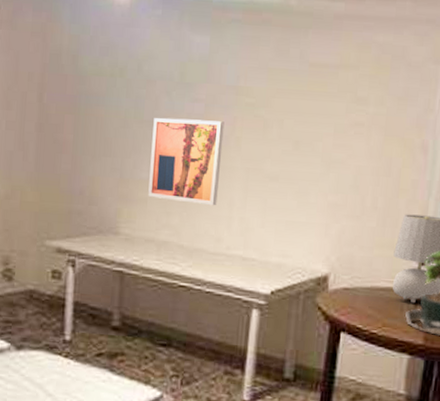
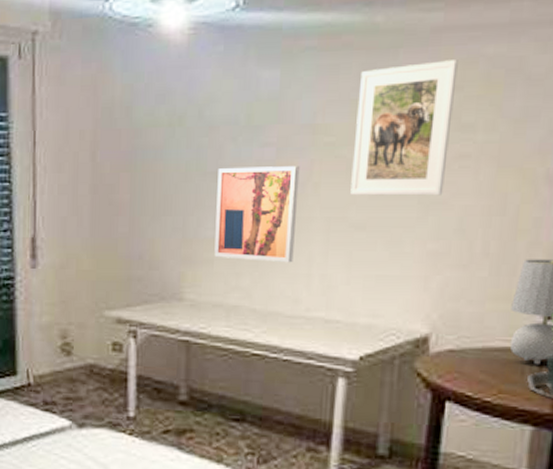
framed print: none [266,43,355,156] -> present [350,60,458,196]

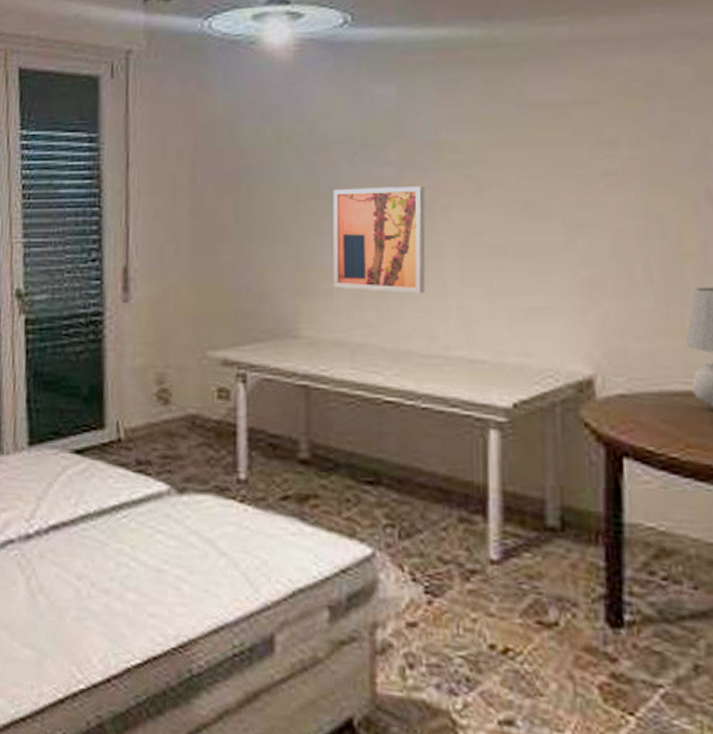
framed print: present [350,60,458,196] -> none [484,73,591,218]

